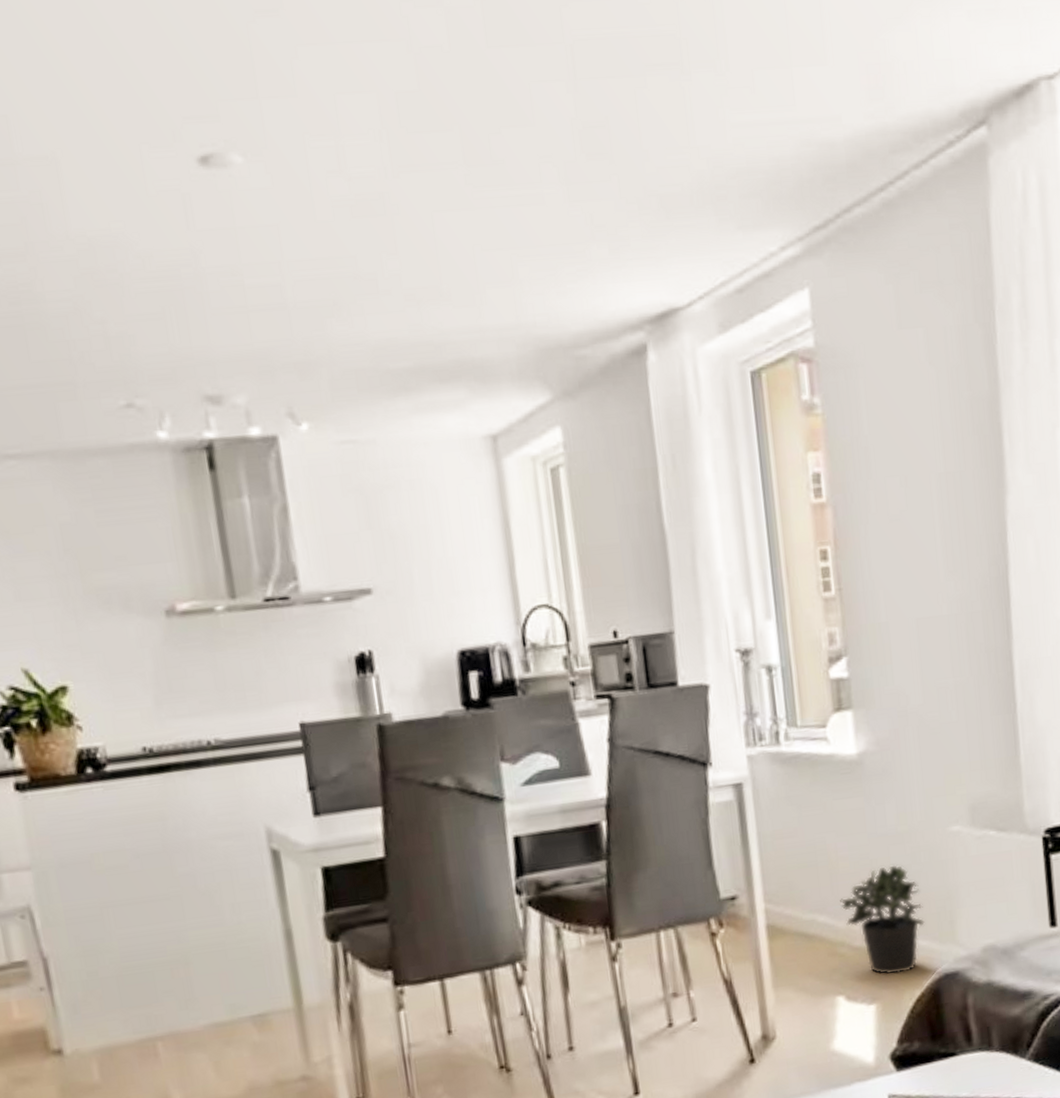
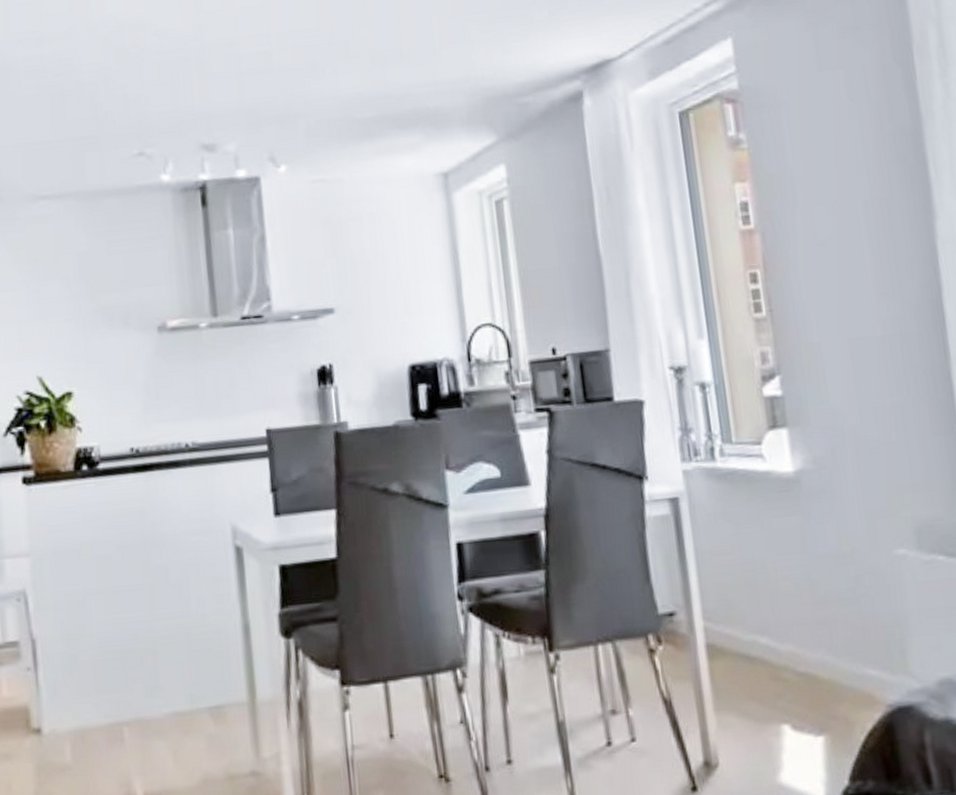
potted plant: present [840,864,925,975] -> none [782,587,873,705]

